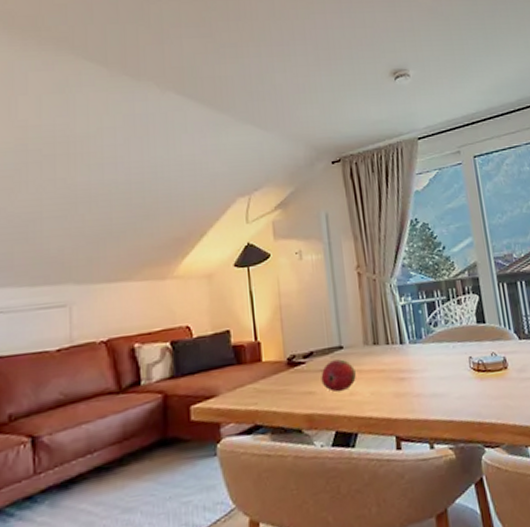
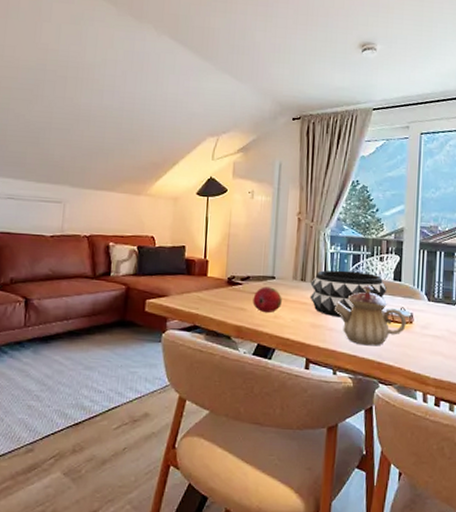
decorative bowl: none [385,320,474,380] -> present [309,270,387,318]
teapot: none [417,334,501,406] -> present [334,285,407,346]

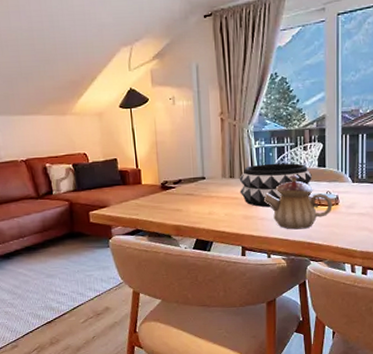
fruit: present [252,286,282,314] -> none [187,187,214,211]

